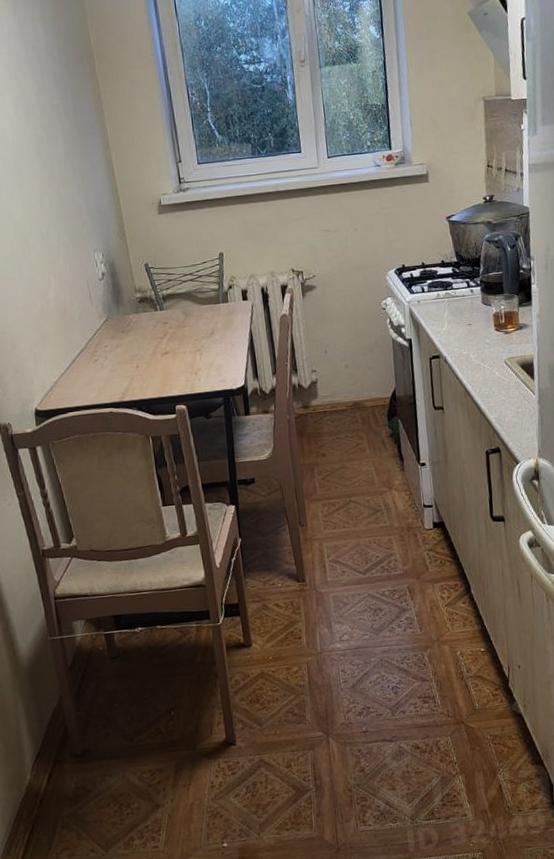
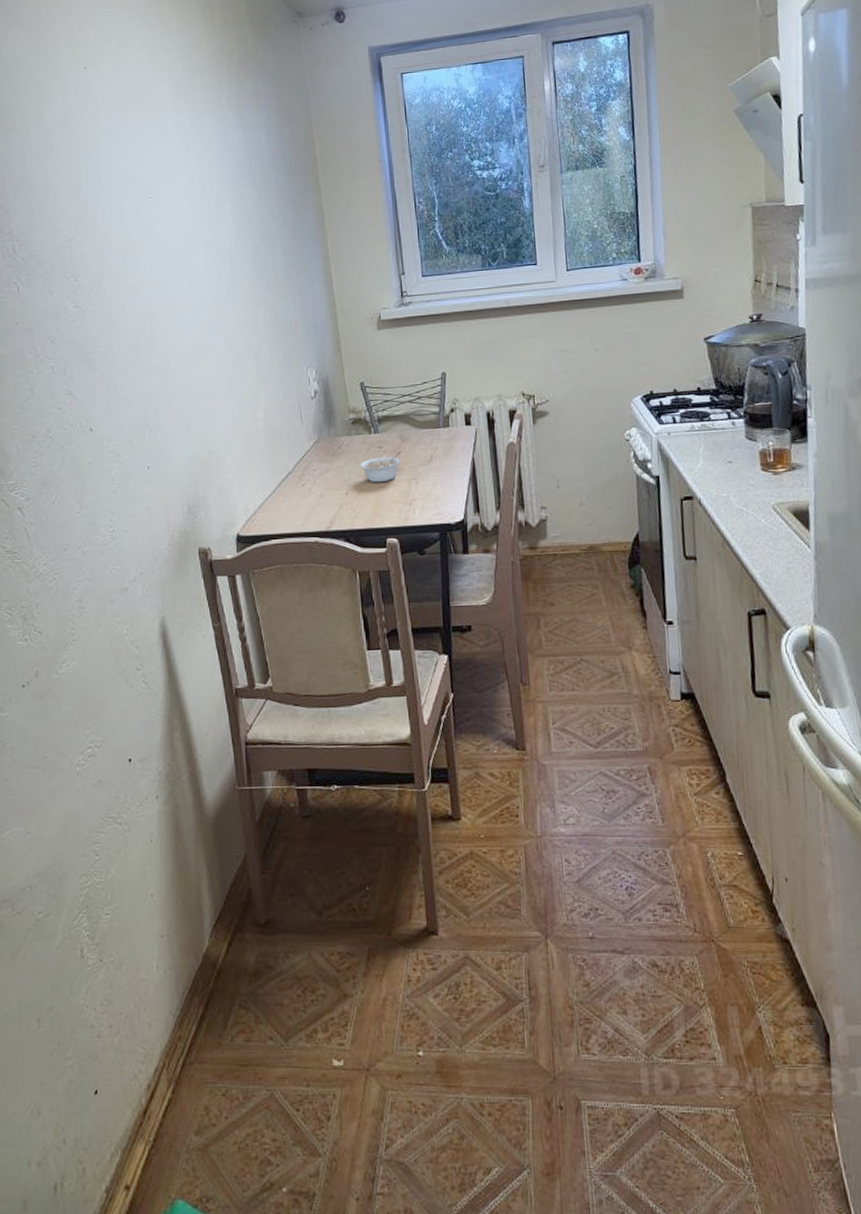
legume: none [148,326,186,356] -> present [360,452,402,483]

